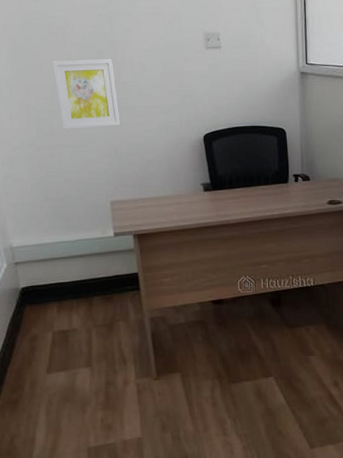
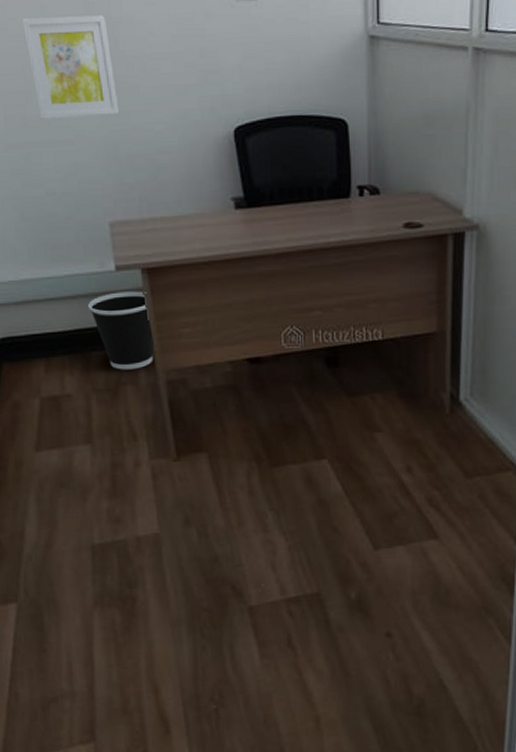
wastebasket: none [92,251,142,310] -> present [88,291,154,370]

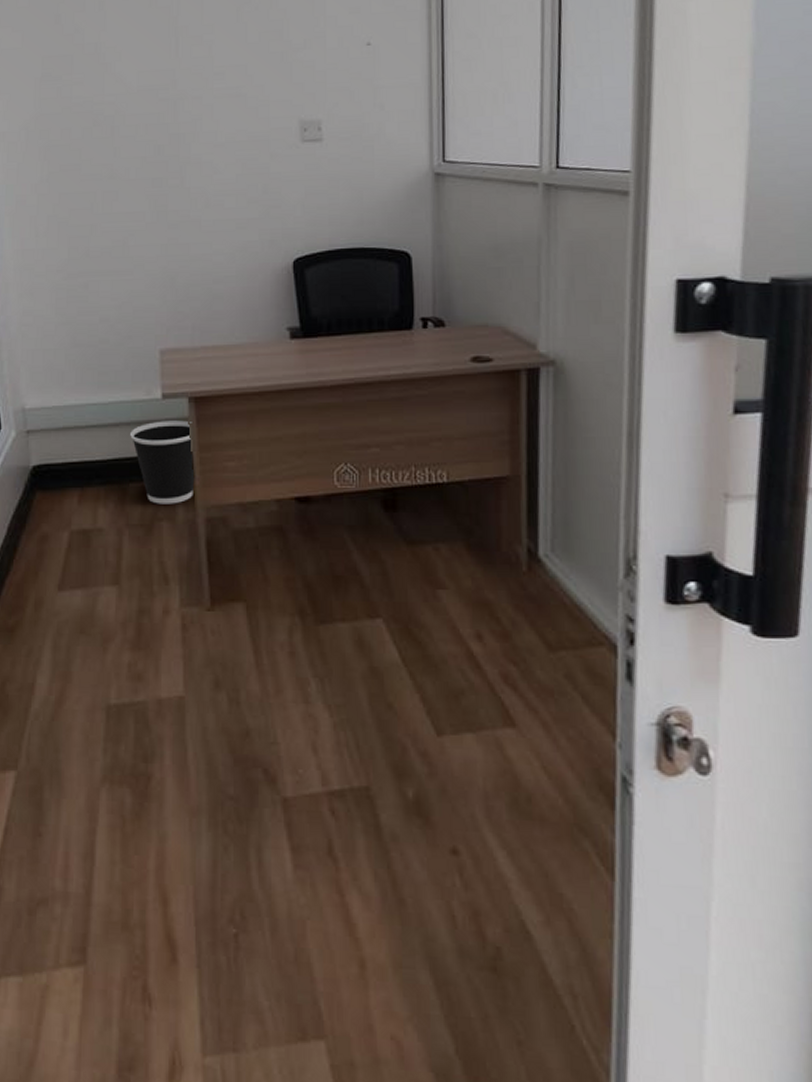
wall art: present [21,15,120,119] -> none [95,156,180,250]

